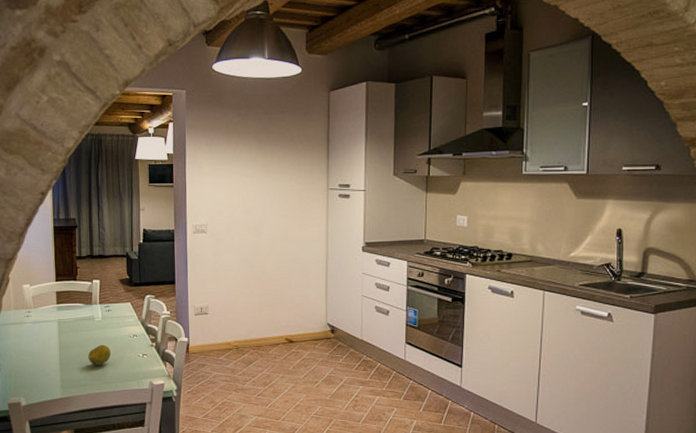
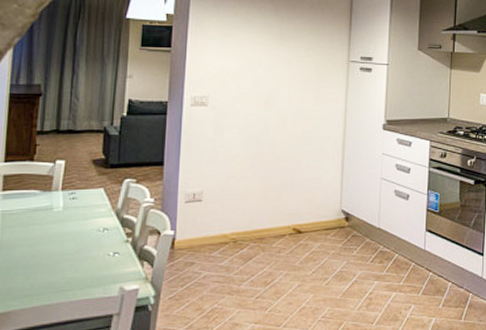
fruit: present [88,344,111,365] -> none [39,241,71,269]

